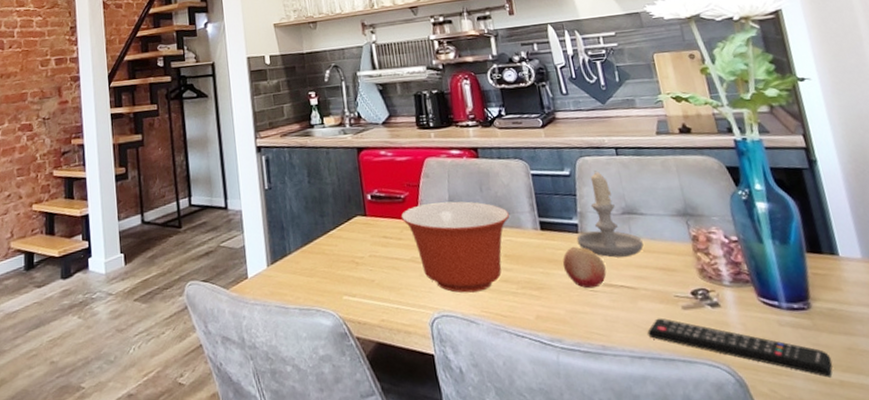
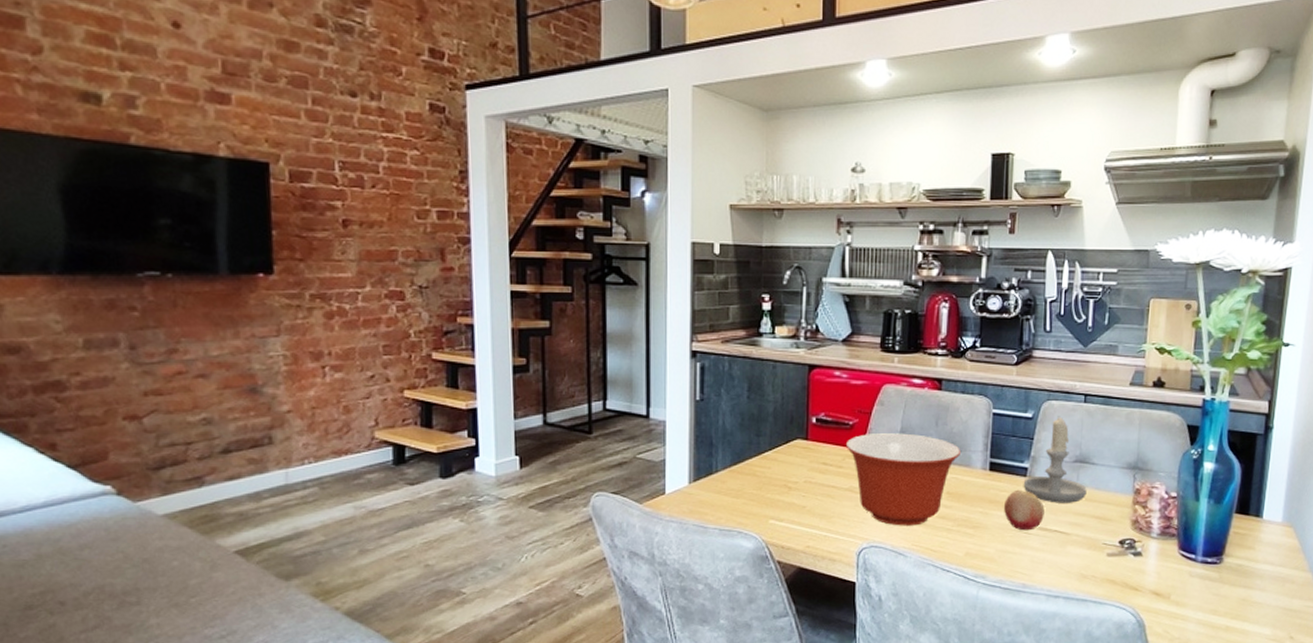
remote control: present [647,318,833,378] -> none [1068,562,1226,623]

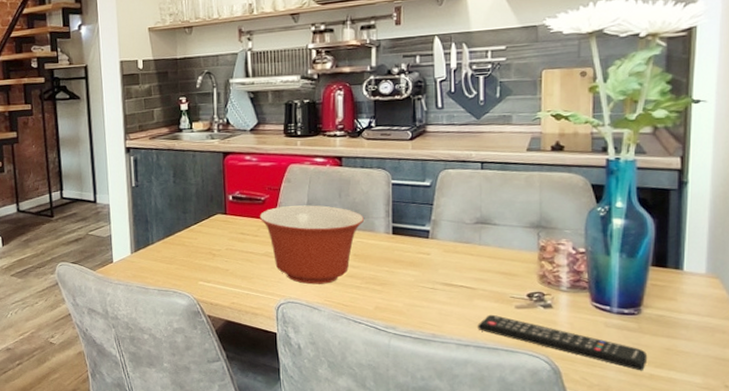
fruit: present [1004,489,1045,531] -> none [409,250,449,287]
candle: present [1023,416,1087,503] -> none [426,183,490,262]
remote control: none [1068,562,1226,623] -> present [477,314,648,371]

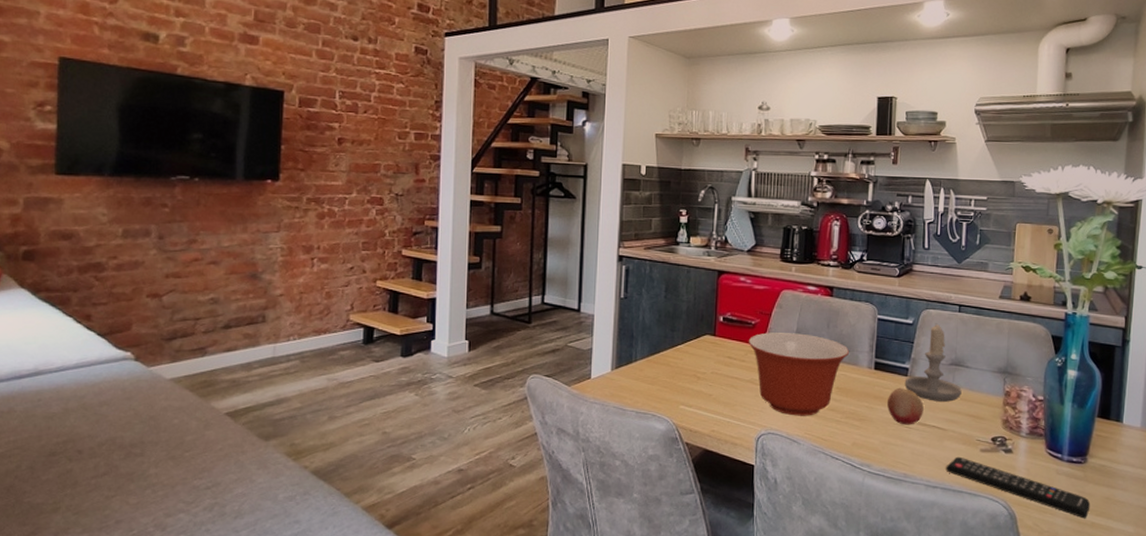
fruit: none [409,250,449,287] -> present [887,387,924,425]
candle: none [426,183,490,262] -> present [904,323,962,402]

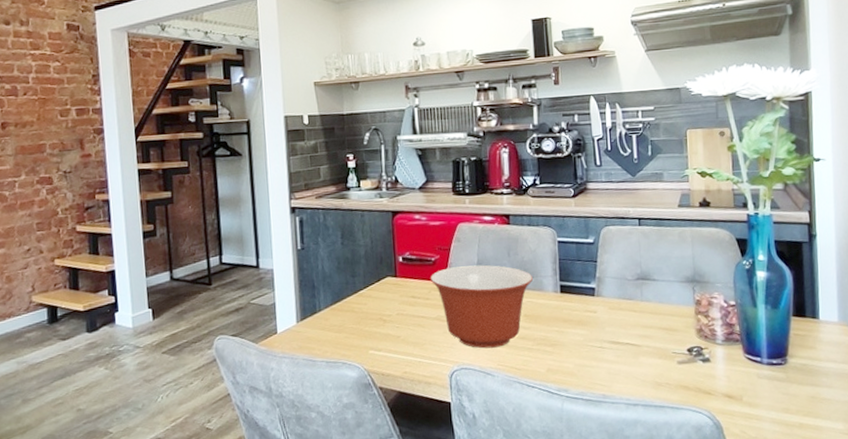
fruit: present [887,387,924,425] -> none [577,308,615,346]
candle: present [904,323,962,402] -> none [592,239,652,319]
remote control: present [945,456,1091,519] -> none [644,371,797,421]

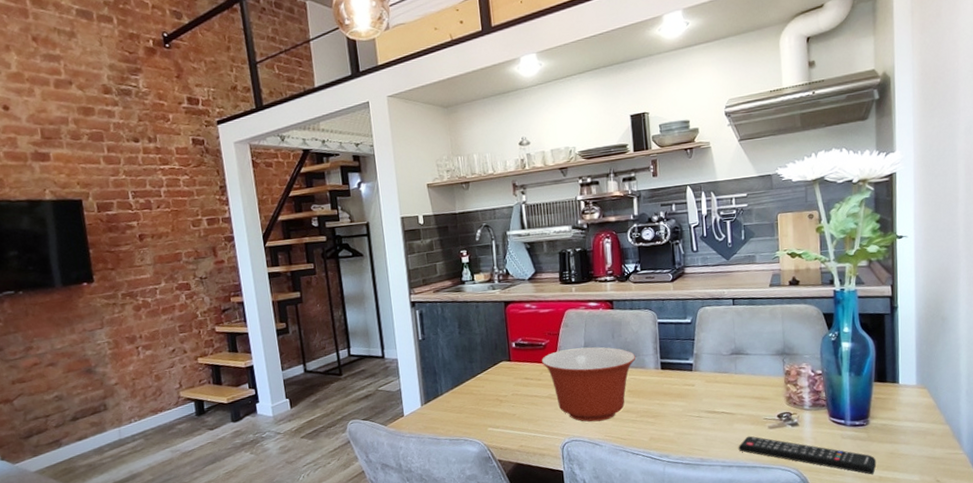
remote control: none [644,371,797,421] -> present [738,436,877,475]

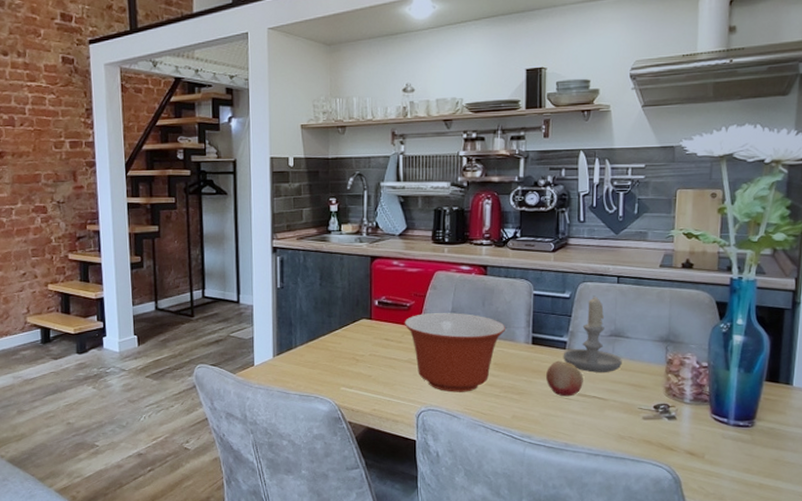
fruit: none [677,382,712,415] -> present [546,360,583,397]
candle: none [690,318,745,390] -> present [563,296,622,373]
remote control: present [738,436,877,475] -> none [607,425,759,481]

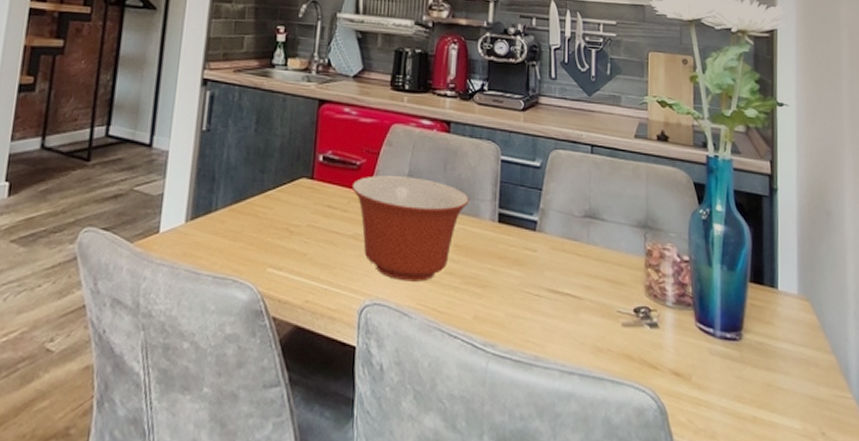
fruit: present [546,360,583,397] -> none [514,245,555,293]
candle: present [563,296,622,373] -> none [533,166,598,263]

